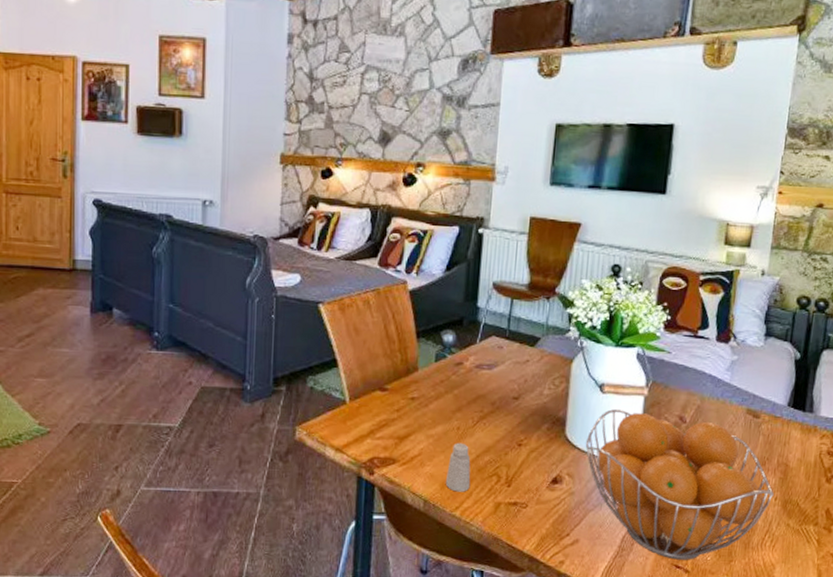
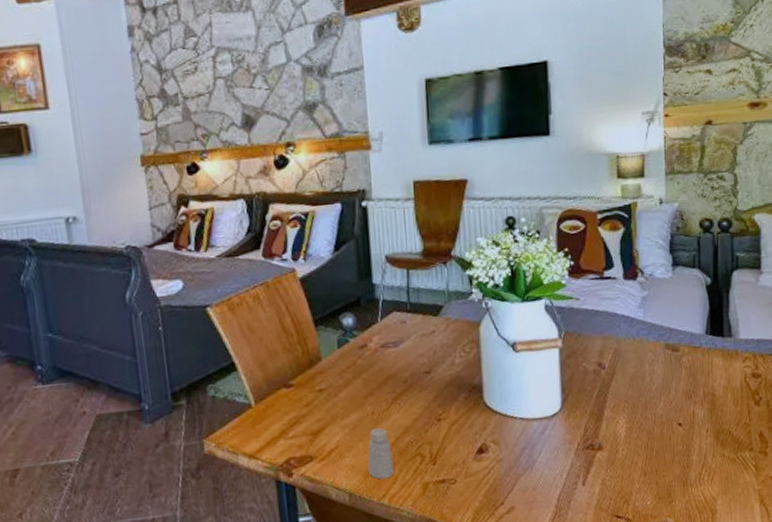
fruit basket: present [585,409,774,560] -> none [506,363,705,510]

